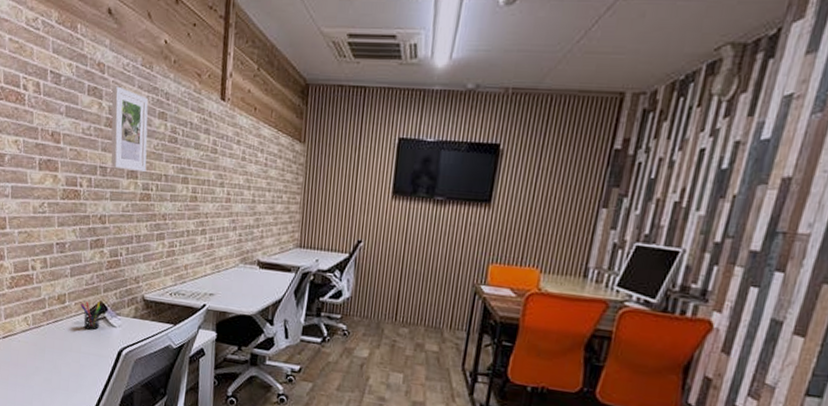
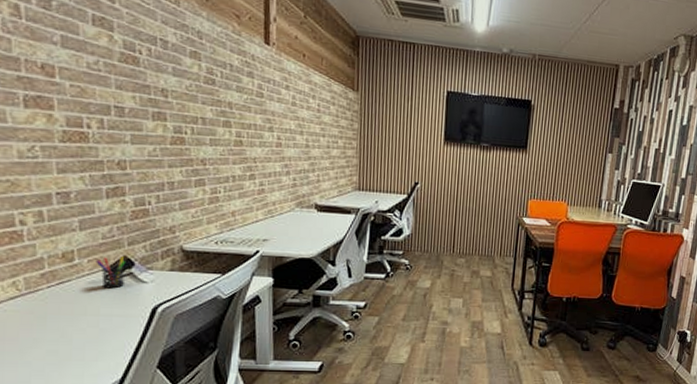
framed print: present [111,86,149,173] -> none [126,18,178,115]

